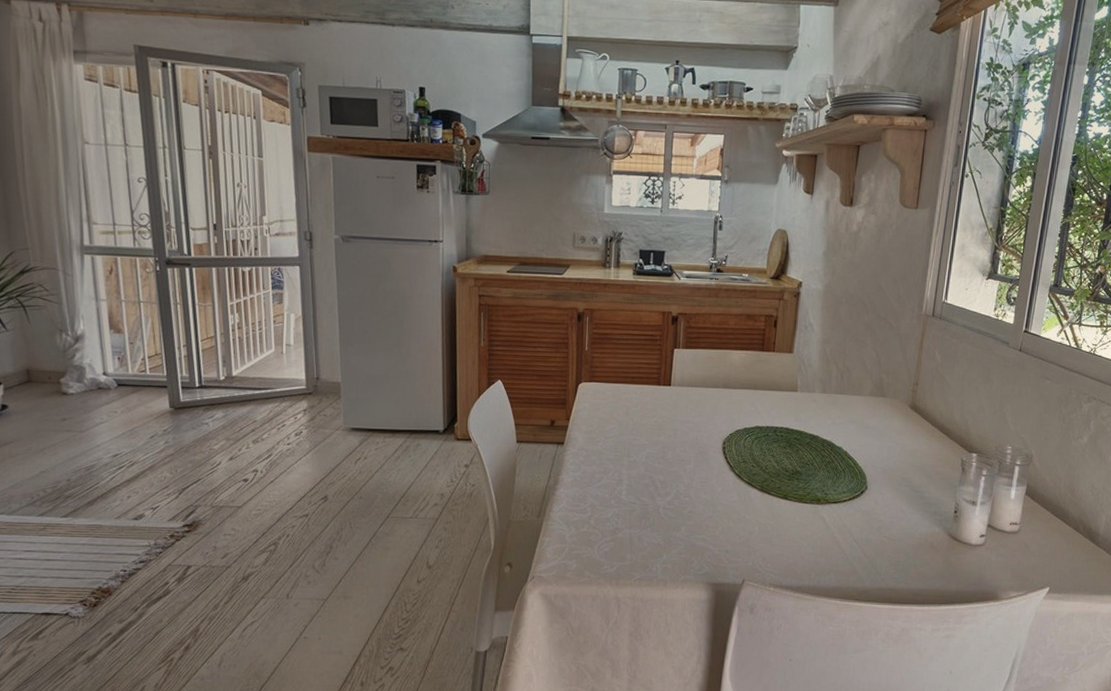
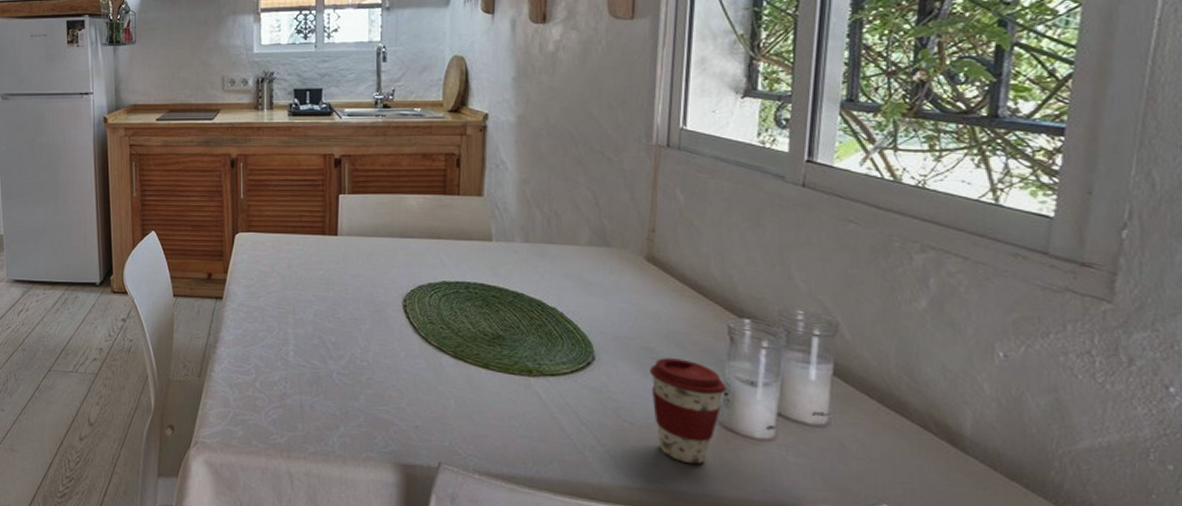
coffee cup: none [905,485,957,567] -> present [650,358,727,465]

